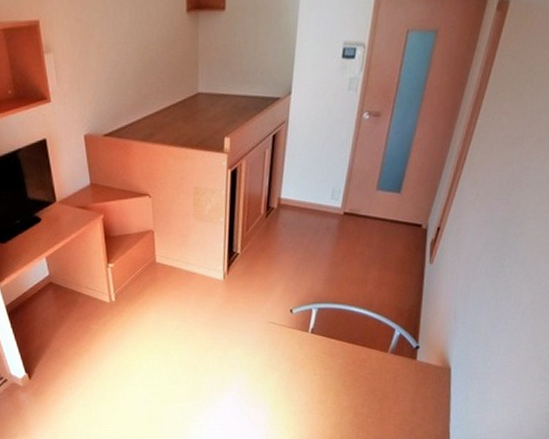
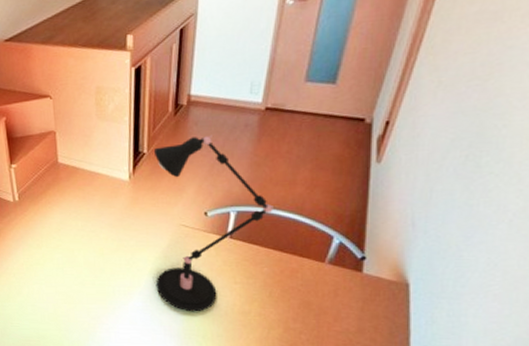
desk lamp: none [245,236,348,404] -> present [153,134,273,312]

